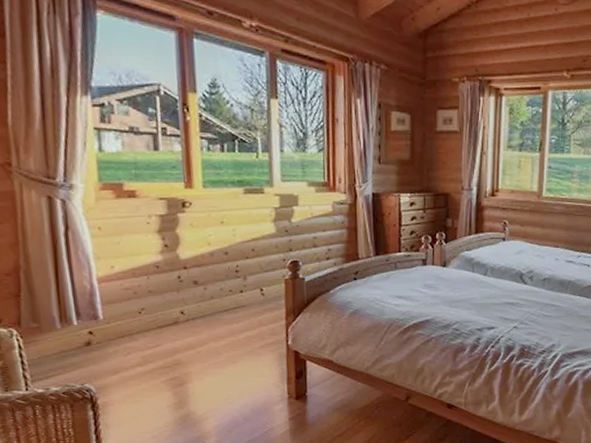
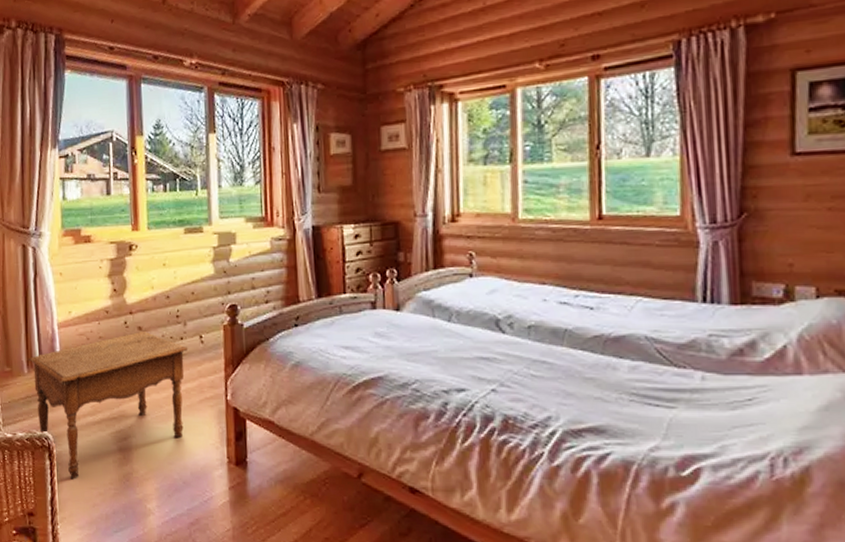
side table: none [61,284,247,427] -> present [28,330,187,480]

